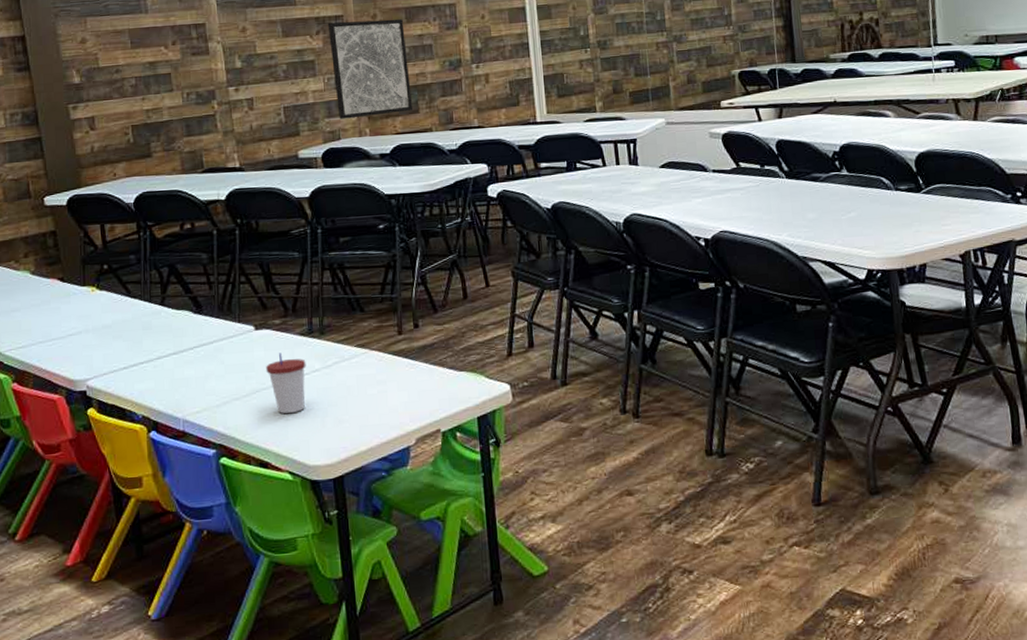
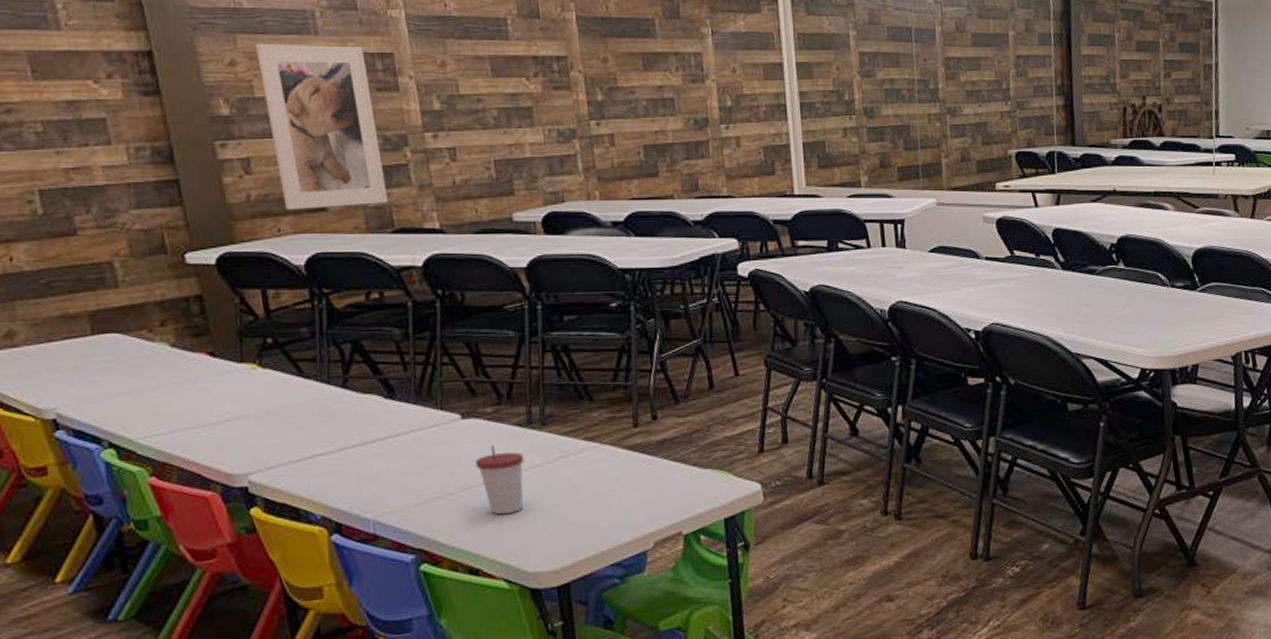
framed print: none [100,20,199,158] -> present [255,43,388,211]
wall art: present [327,18,412,119] -> none [548,63,651,179]

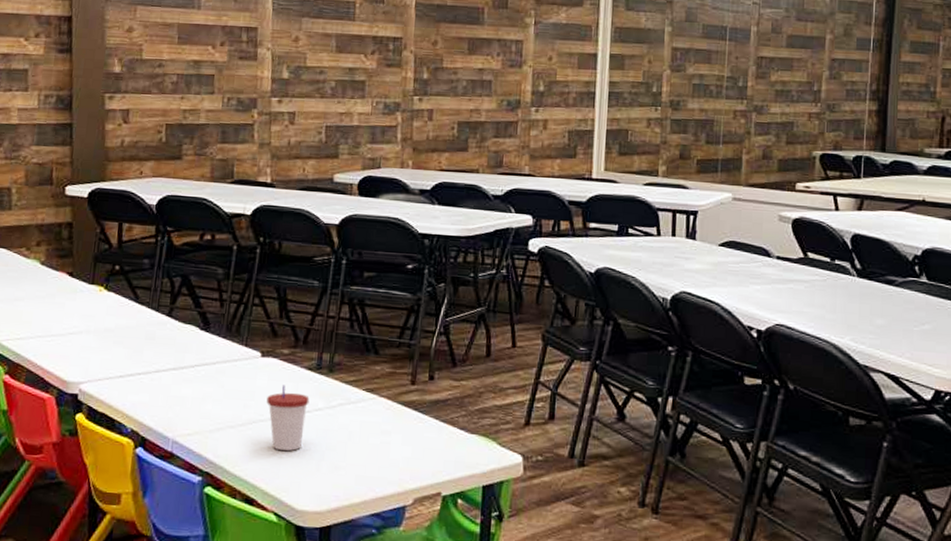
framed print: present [255,43,388,211] -> none [149,14,234,157]

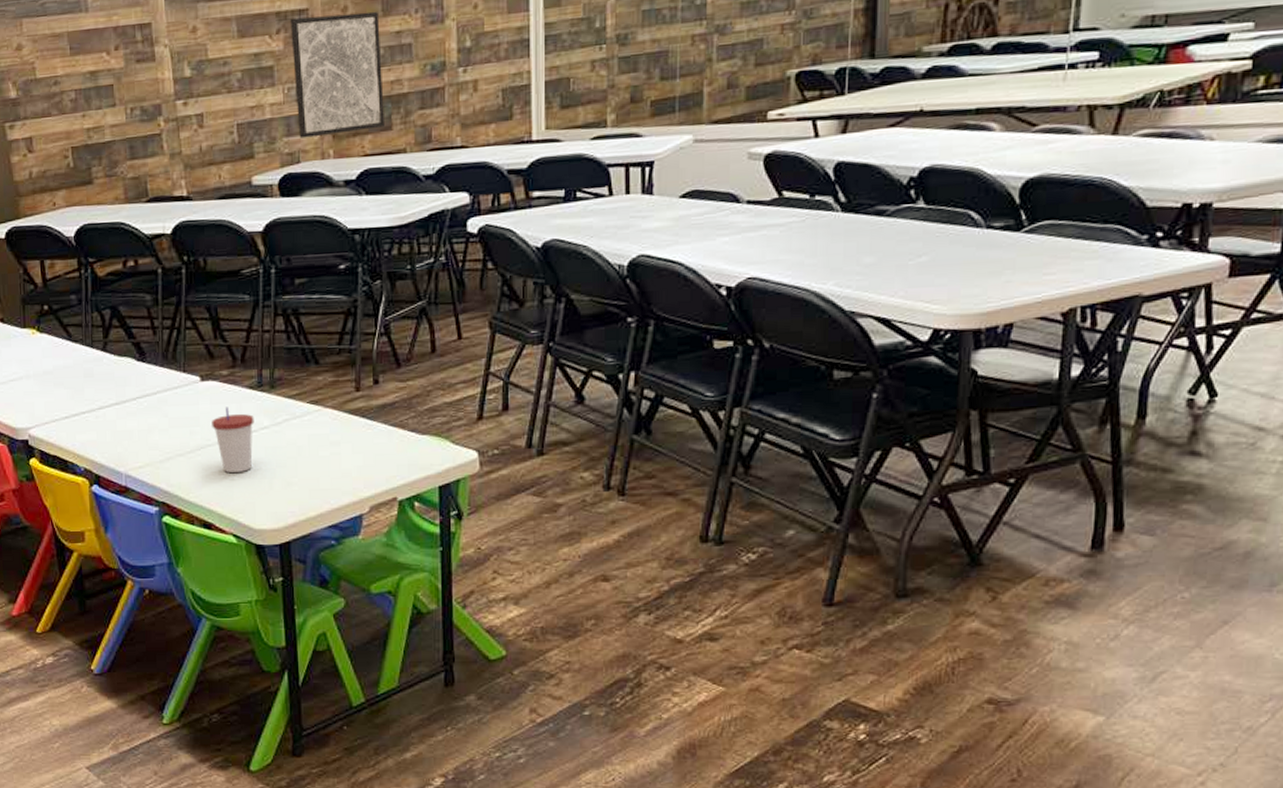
wall art: none [382,43,465,149] -> present [290,11,384,138]

